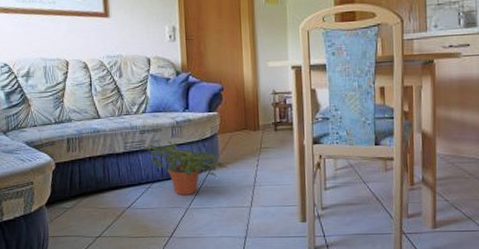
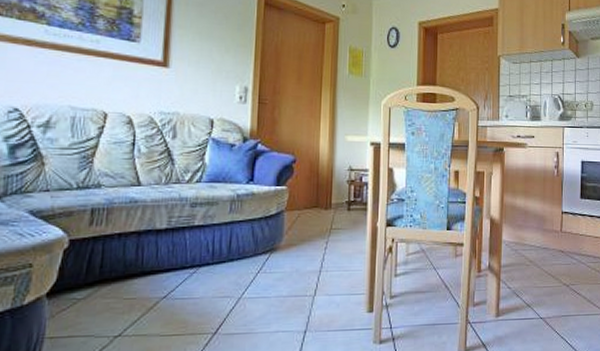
potted plant: present [143,140,229,196] -> none [192,216,294,283]

